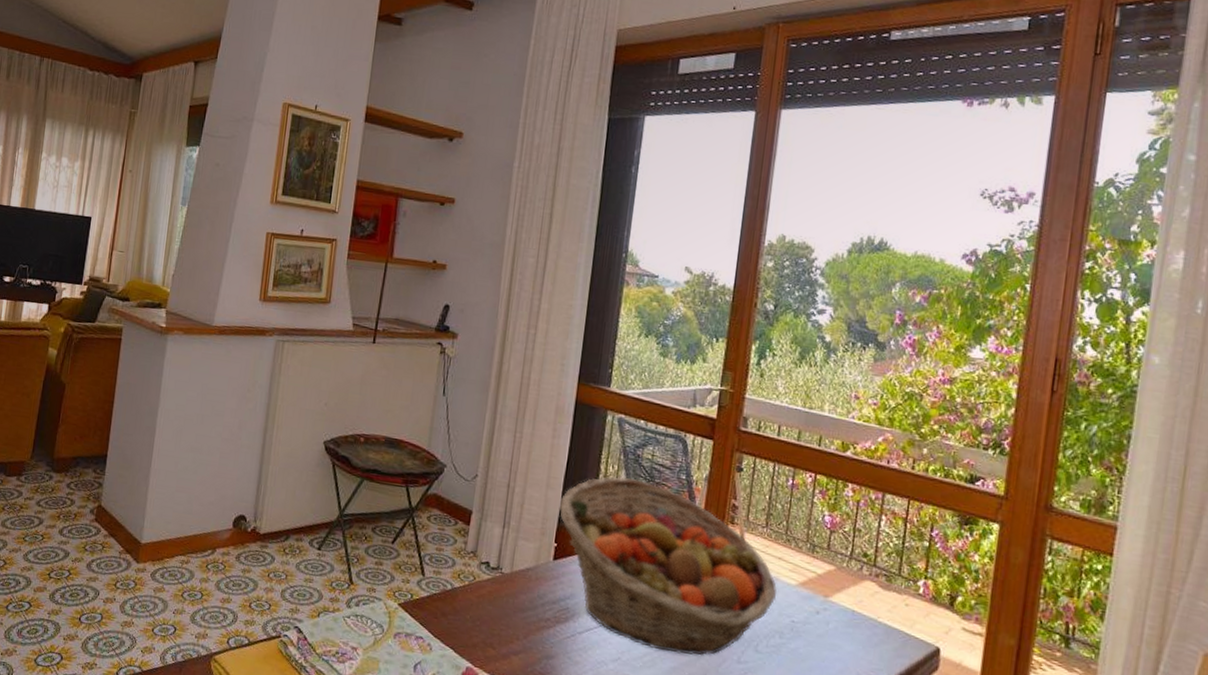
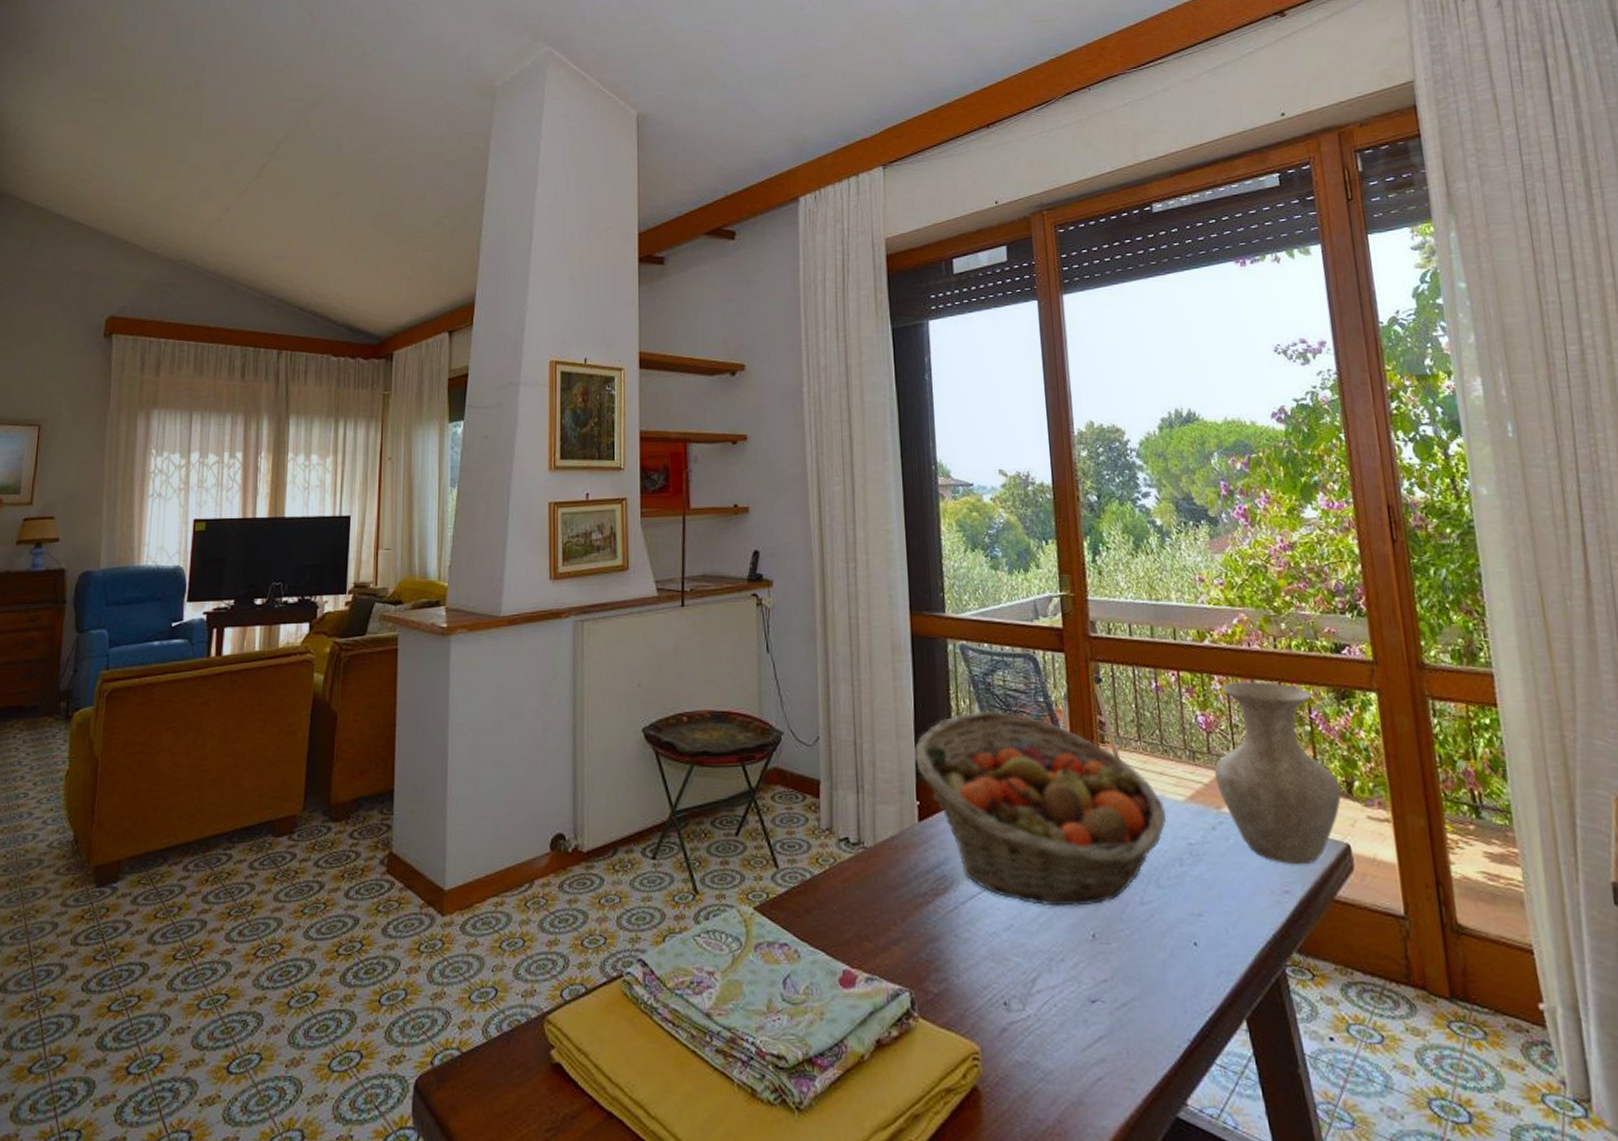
vase: none [828,492,944,658] -> present [1214,682,1341,865]

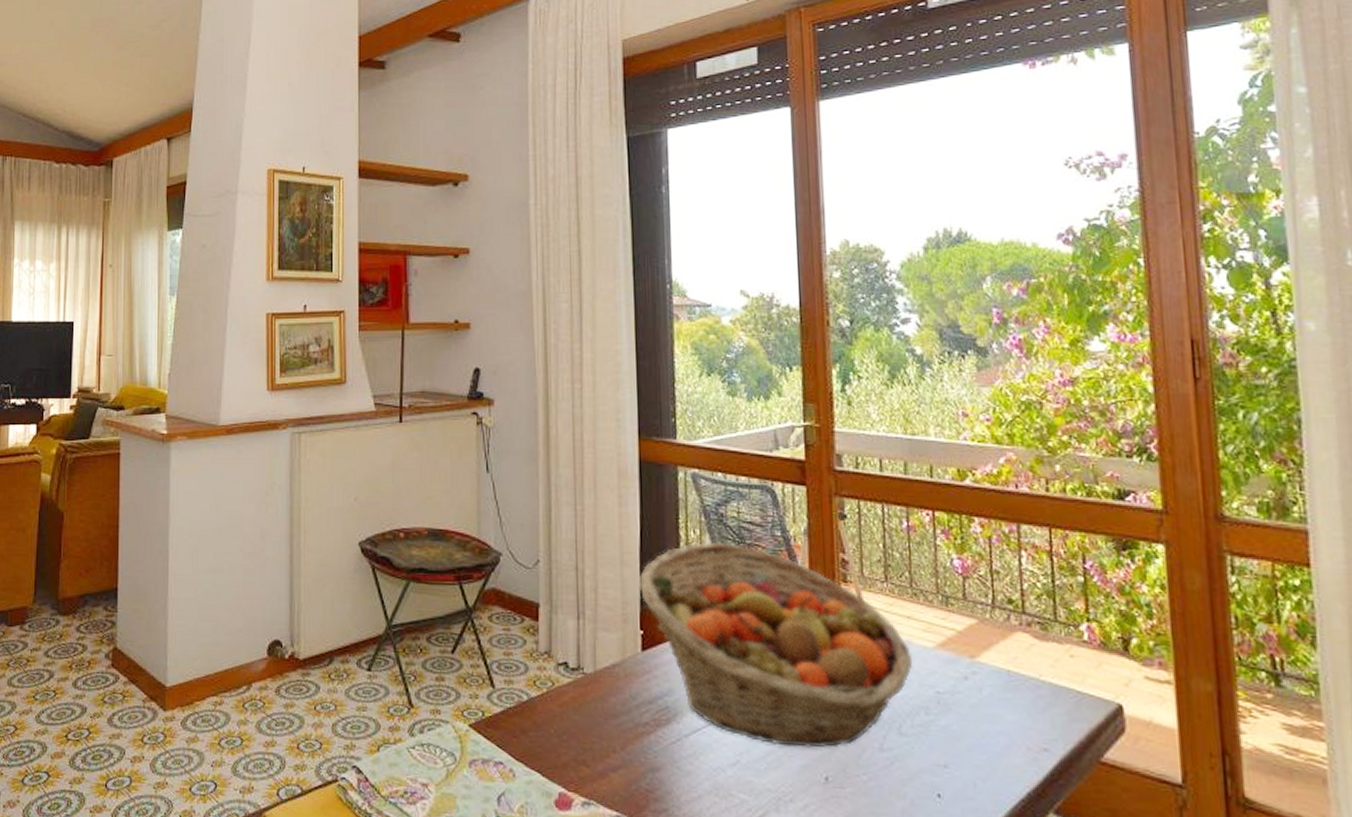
vase: present [1214,682,1341,865] -> none [969,526,1115,723]

